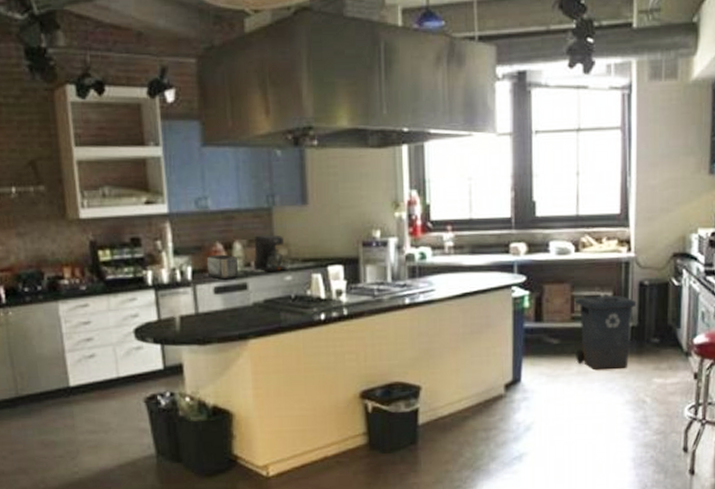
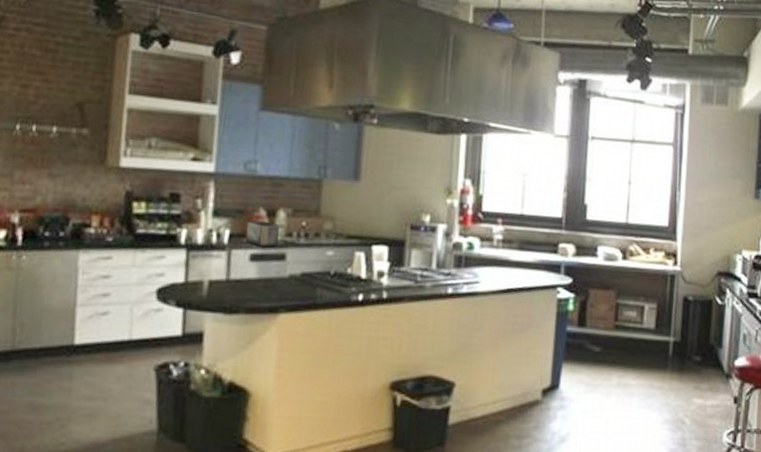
coffee maker: present [254,234,287,273] -> none [296,205,330,246]
recycling bin: present [576,294,637,371] -> none [616,304,680,385]

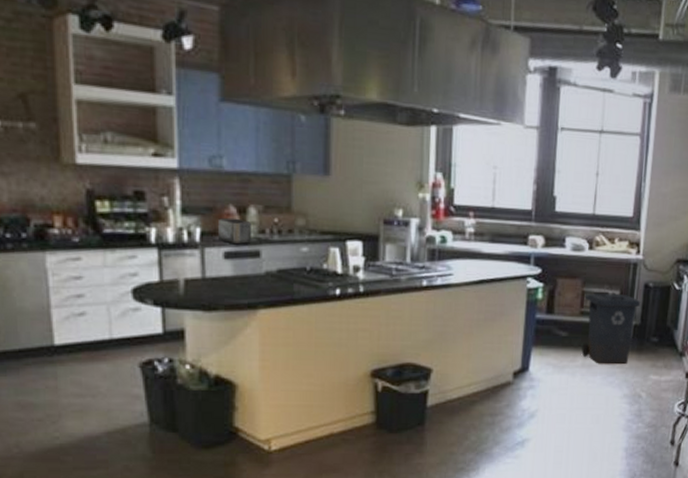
recycling bin: none [616,304,680,385] -> present [581,291,641,364]

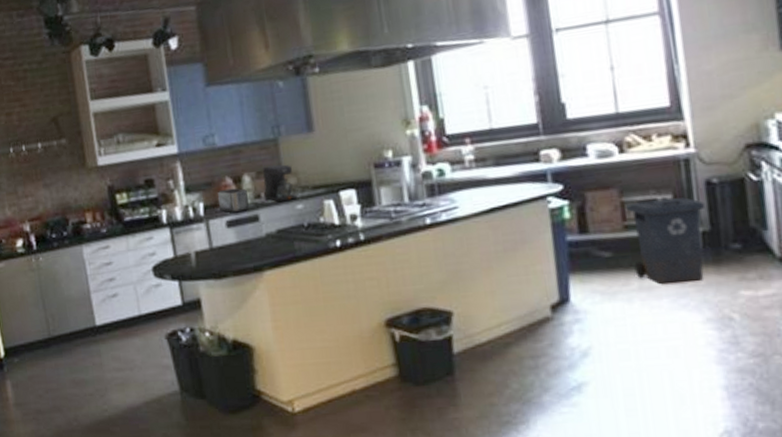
coffee maker: none [270,202,304,242] -> present [262,164,298,203]

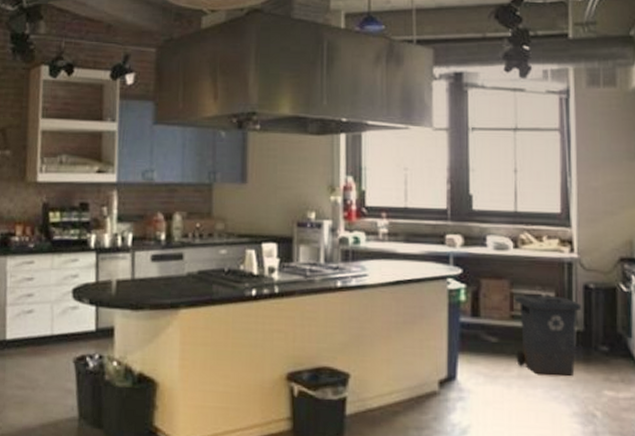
toaster: present [218,188,249,213] -> none [147,224,176,248]
coffee maker: present [262,164,298,203] -> none [192,208,223,245]

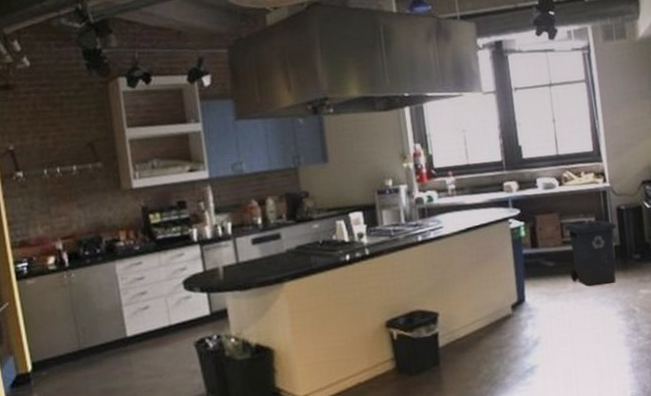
coffee maker: none [192,208,223,245] -> present [284,189,314,223]

